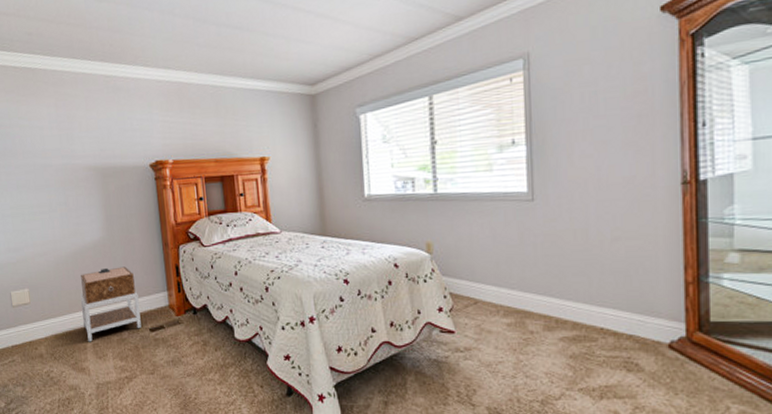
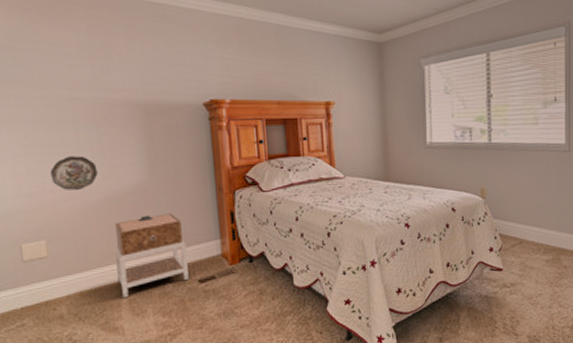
decorative plate: none [30,215,66,246] -> present [50,155,98,190]

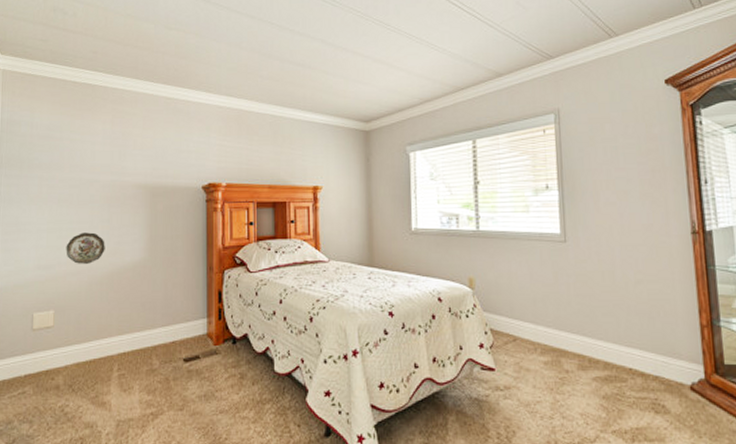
nightstand: present [114,213,189,298] -> none [111,290,175,373]

